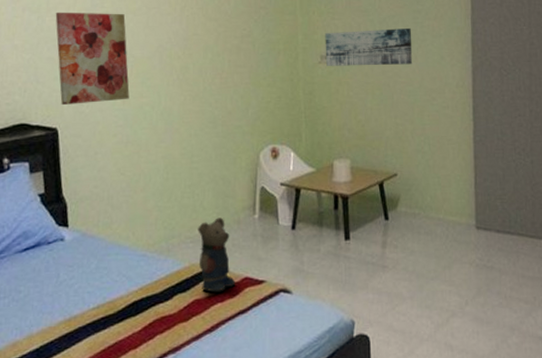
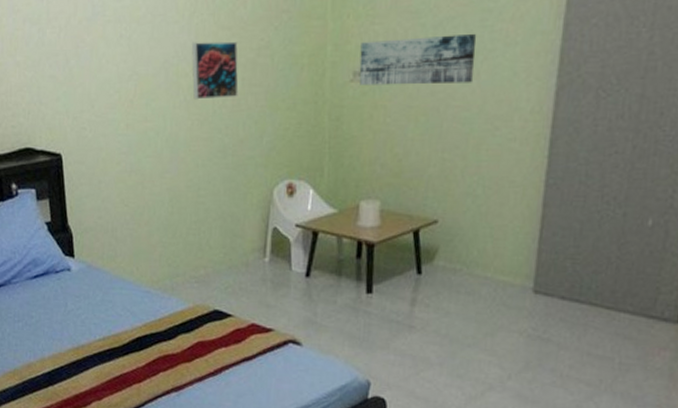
wall art: present [55,12,130,105] -> none [56,22,133,128]
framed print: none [183,30,226,78] -> present [192,41,239,100]
teddy bear: present [198,217,235,293] -> none [203,258,241,337]

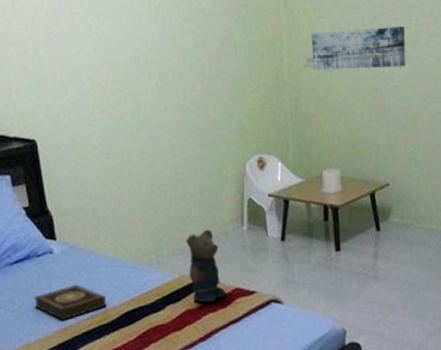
book: none [49,304,119,339] -> present [33,284,107,320]
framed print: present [192,41,239,100] -> none [160,32,207,85]
teddy bear: none [203,258,241,337] -> present [186,229,226,303]

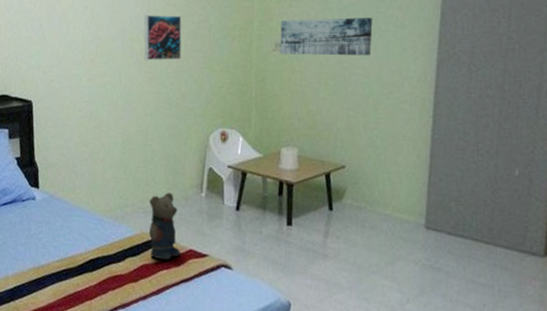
book: present [33,284,107,320] -> none [15,229,75,260]
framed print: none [160,32,207,85] -> present [144,15,182,61]

